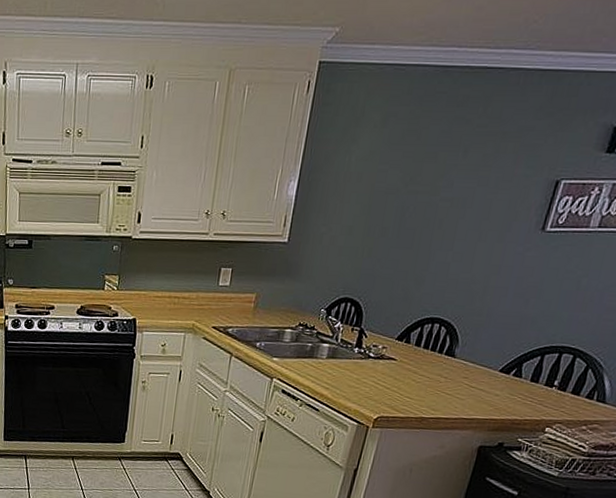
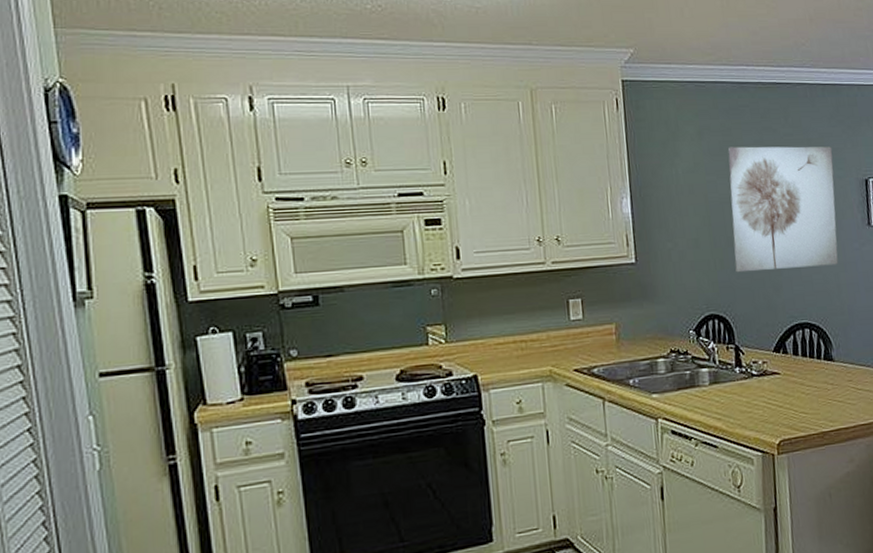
wall art: none [381,136,529,267] -> present [728,146,839,273]

